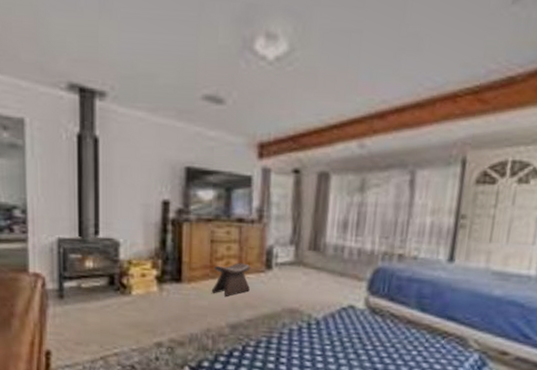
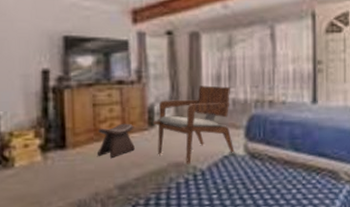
armchair: none [270,231,357,312] -> present [152,85,235,165]

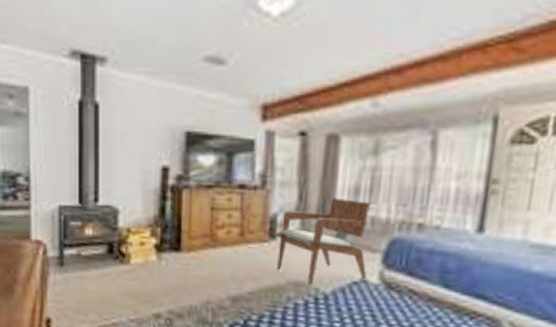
stool: present [96,123,135,158] -> none [211,231,253,267]

